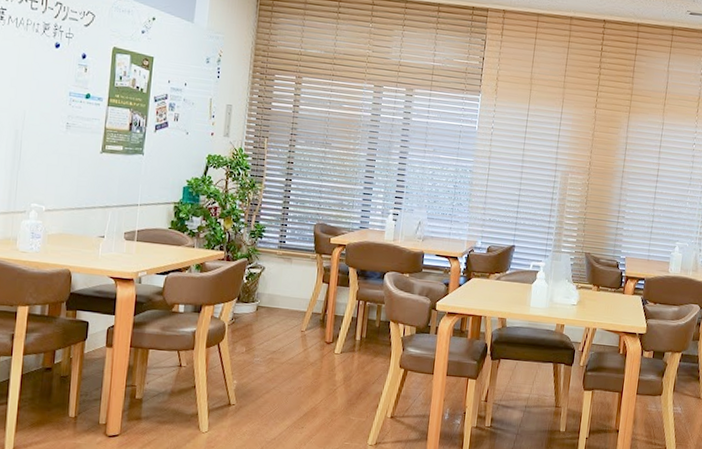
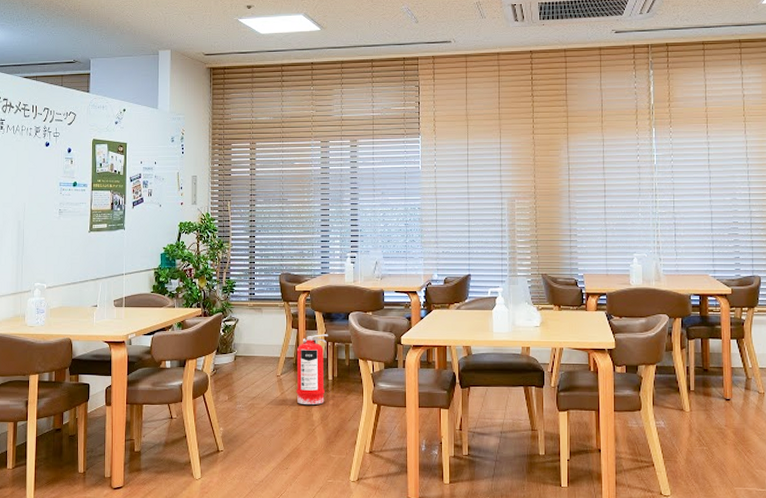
fire extinguisher: none [320,291,360,365] -> present [296,334,328,405]

